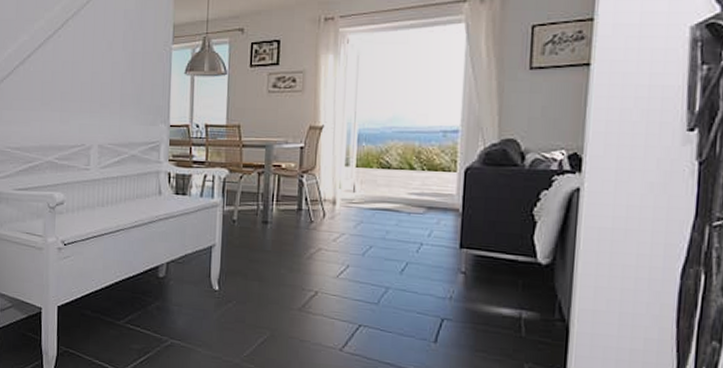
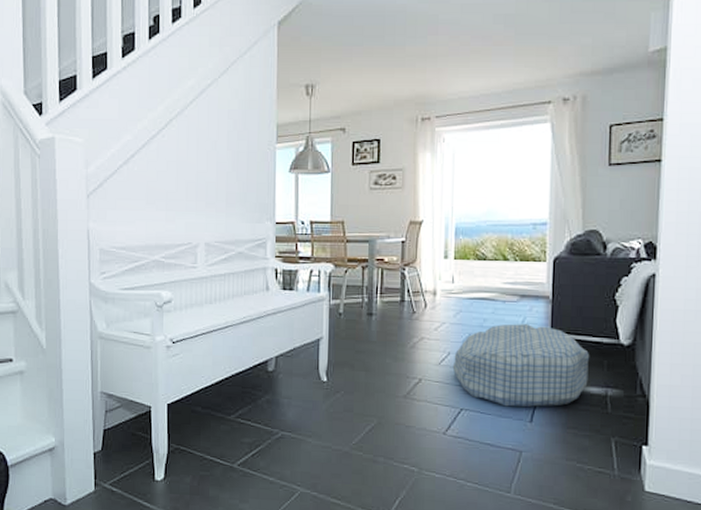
dog bed: none [351,237,503,327] -> present [452,324,590,408]

